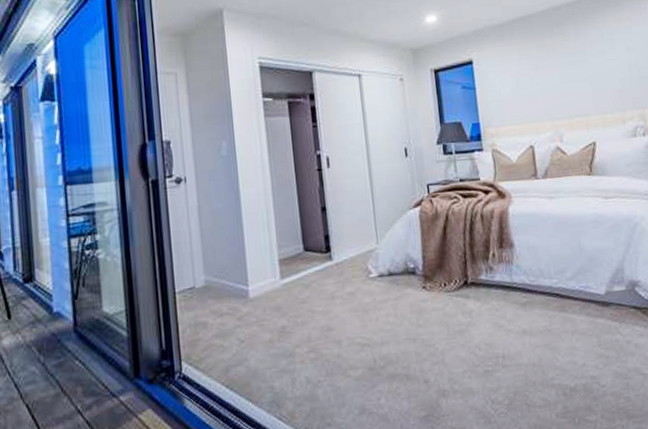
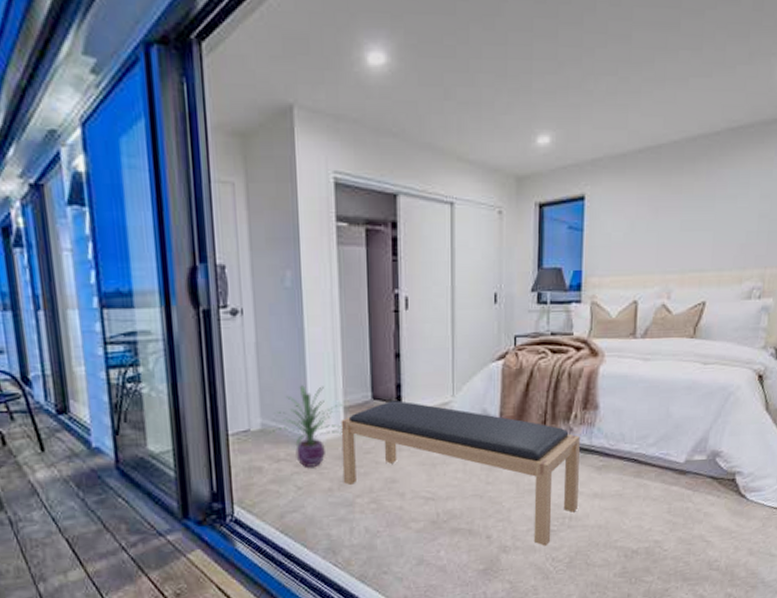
decorative plant: none [211,241,279,320] -> present [268,385,343,467]
bench: none [276,250,509,388] -> present [341,400,580,546]

